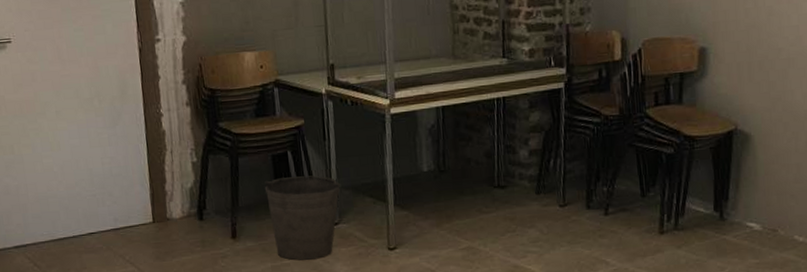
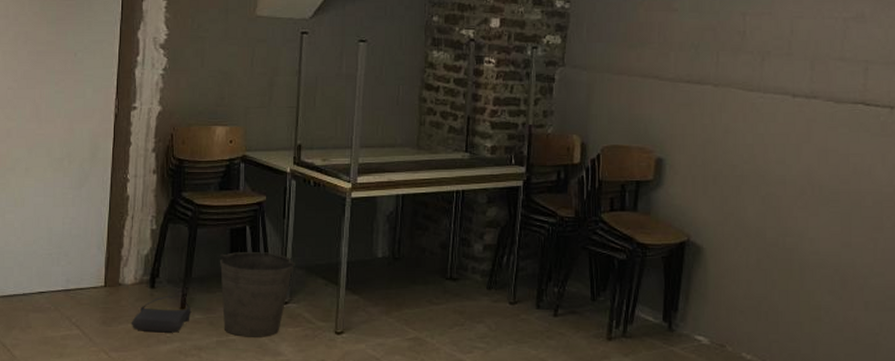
bag: none [184,225,243,263] -> present [131,295,192,333]

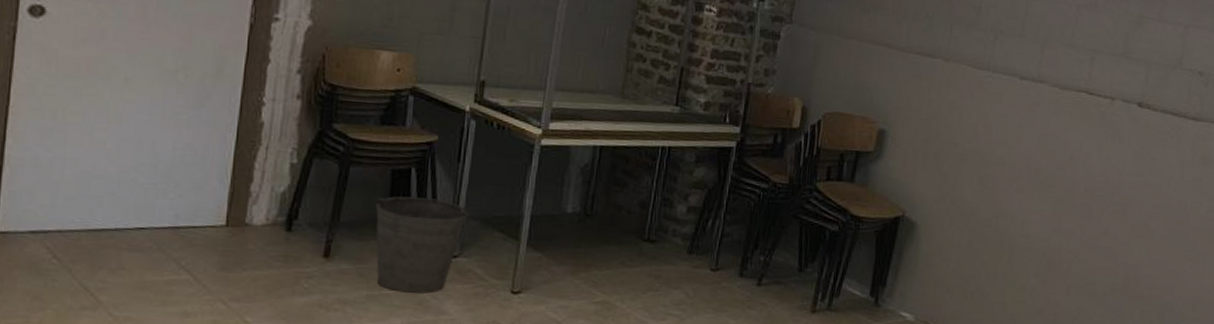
bag: present [131,295,192,333] -> none [258,240,337,284]

